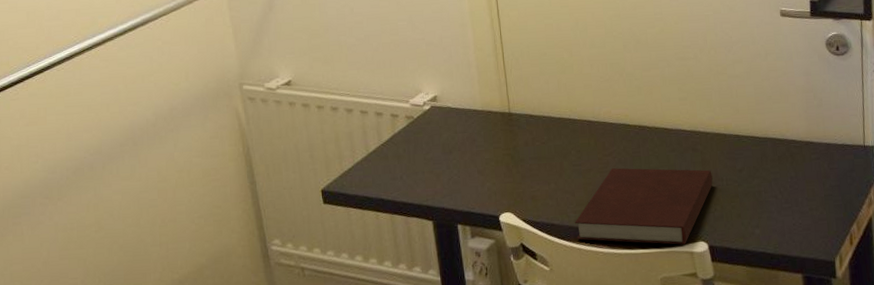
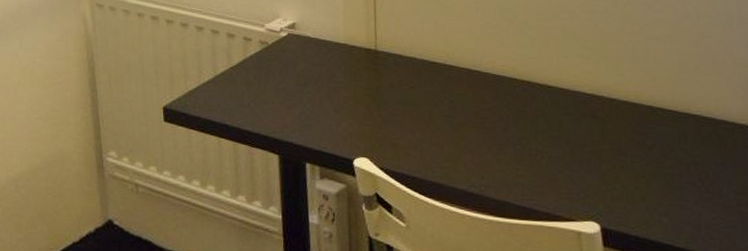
notebook: present [575,168,713,245] -> none [440,125,614,222]

